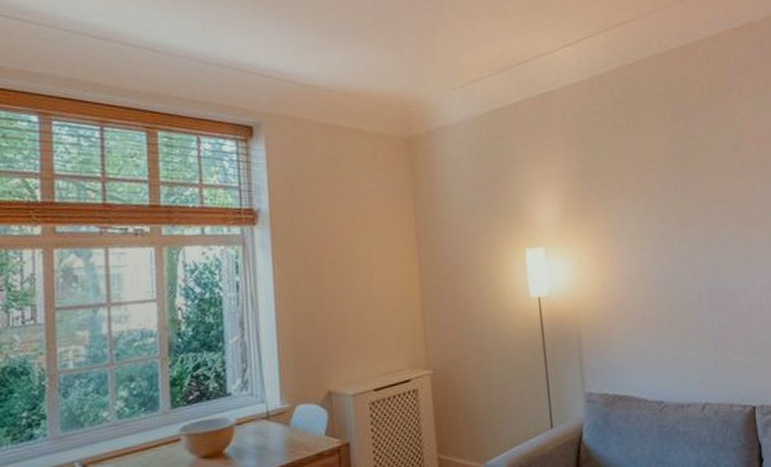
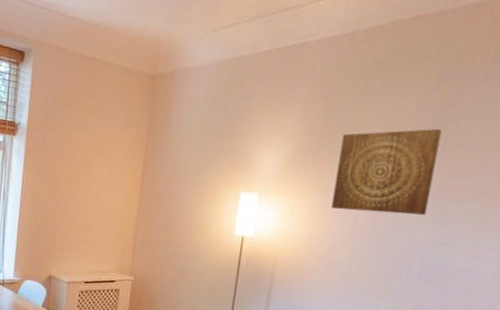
wall art: none [607,159,698,252] -> present [331,128,442,215]

